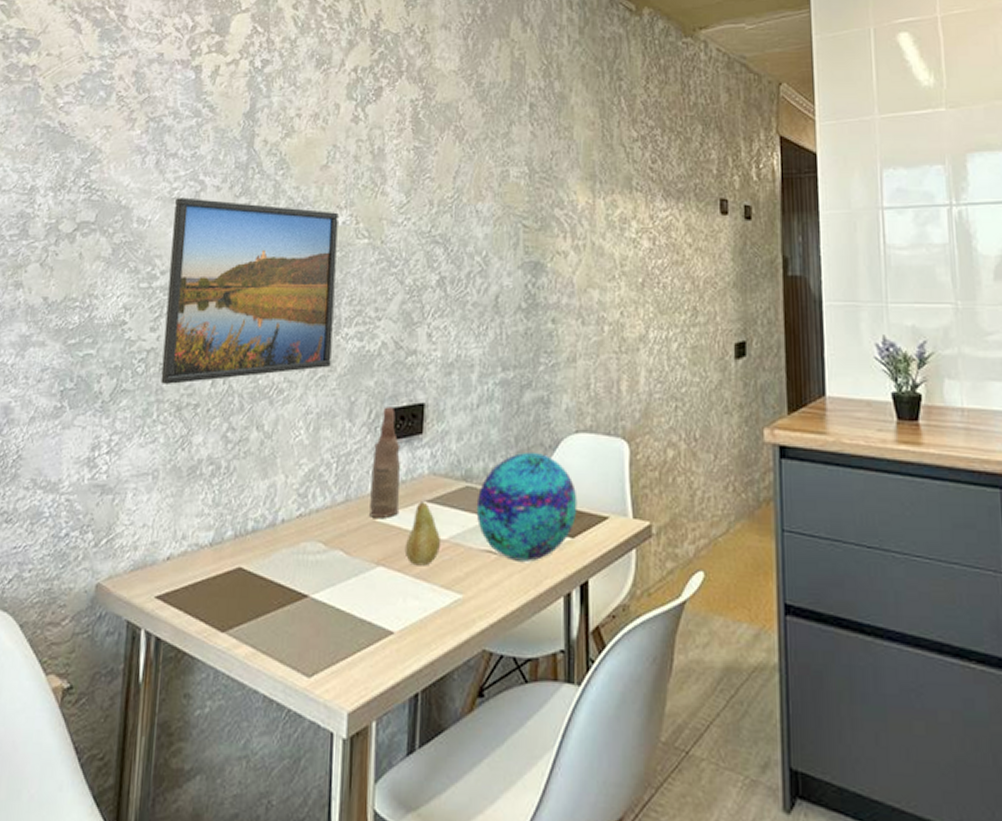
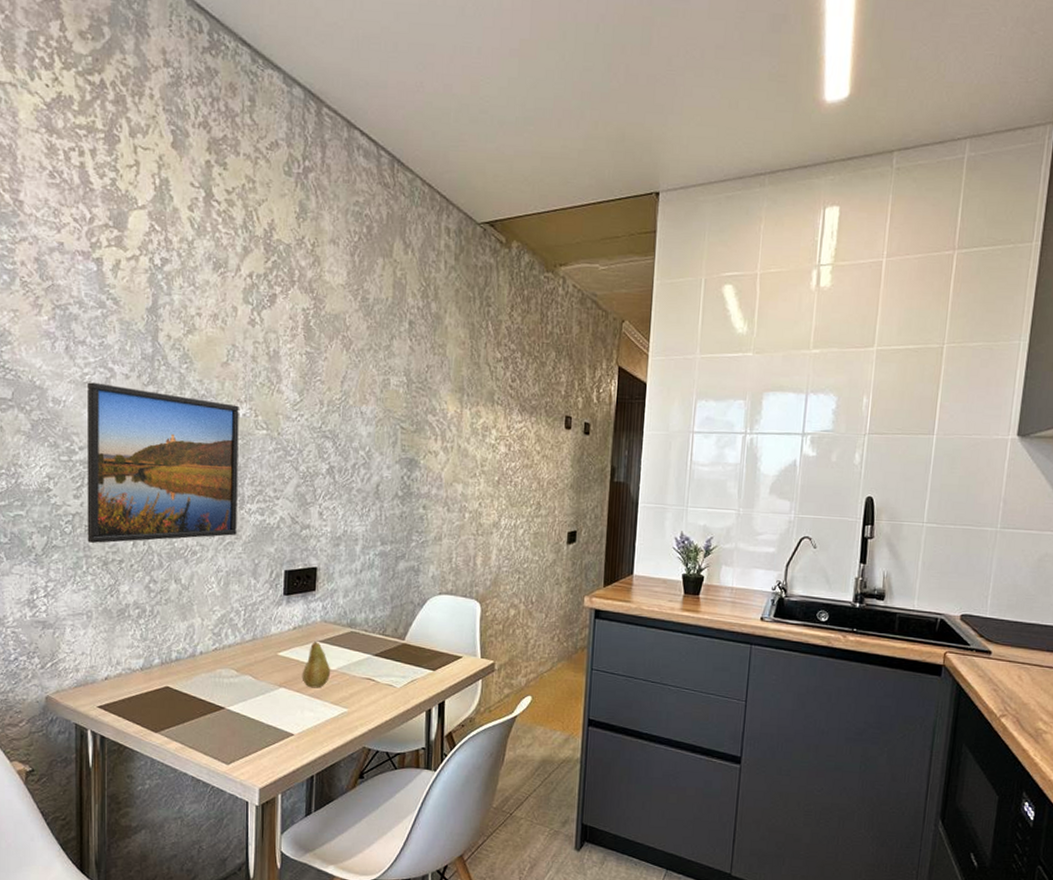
bottle: present [370,407,401,518] -> none [273,569,298,653]
decorative ball: present [476,451,577,562] -> none [359,607,439,687]

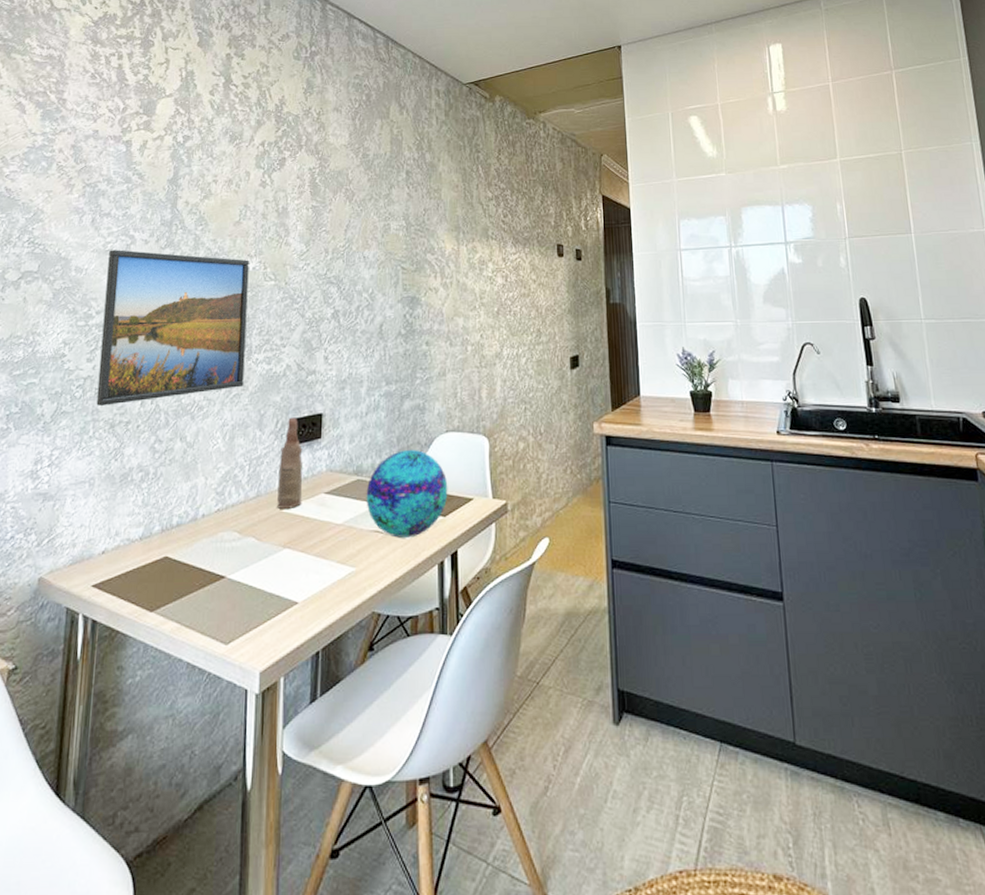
bottle: none [273,569,298,653] -> present [277,417,303,509]
fruit: present [302,642,331,688] -> none [307,494,337,547]
decorative ball: none [359,607,439,687] -> present [366,449,448,538]

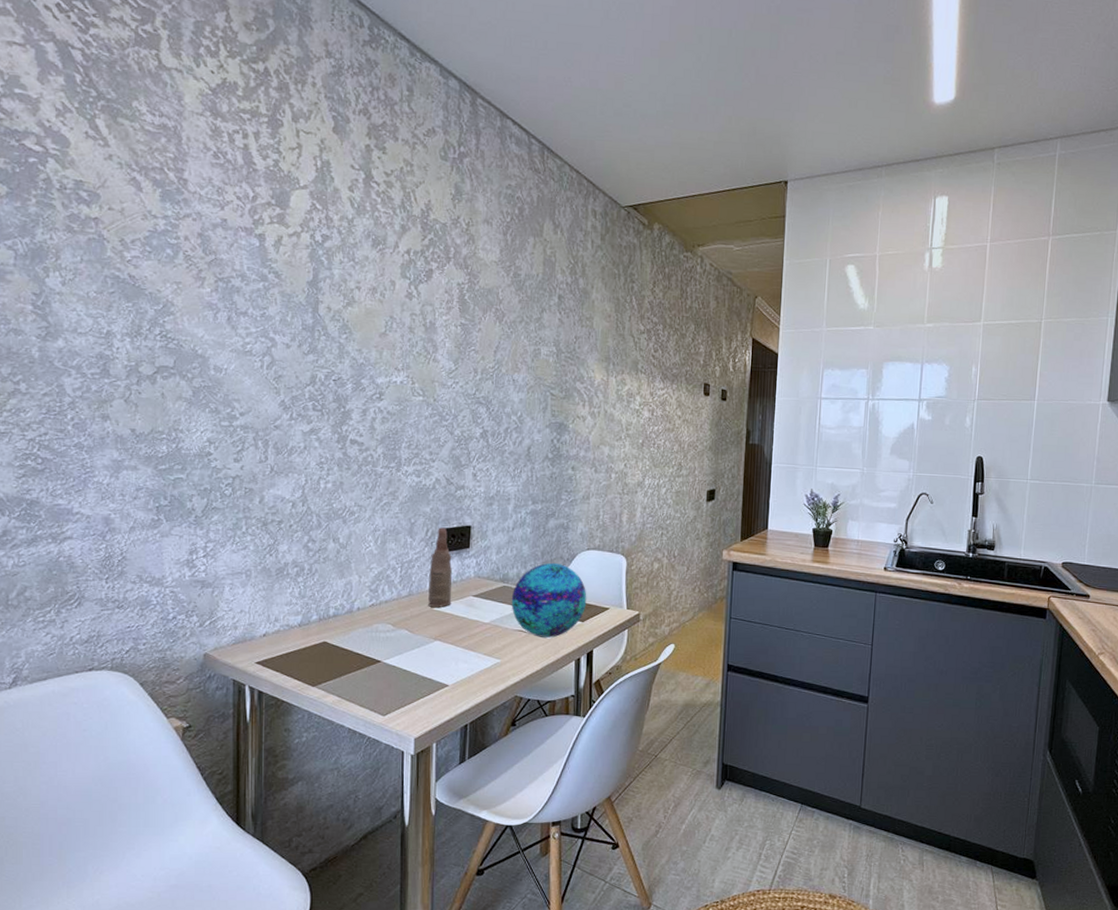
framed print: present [96,249,249,406] -> none [247,351,397,505]

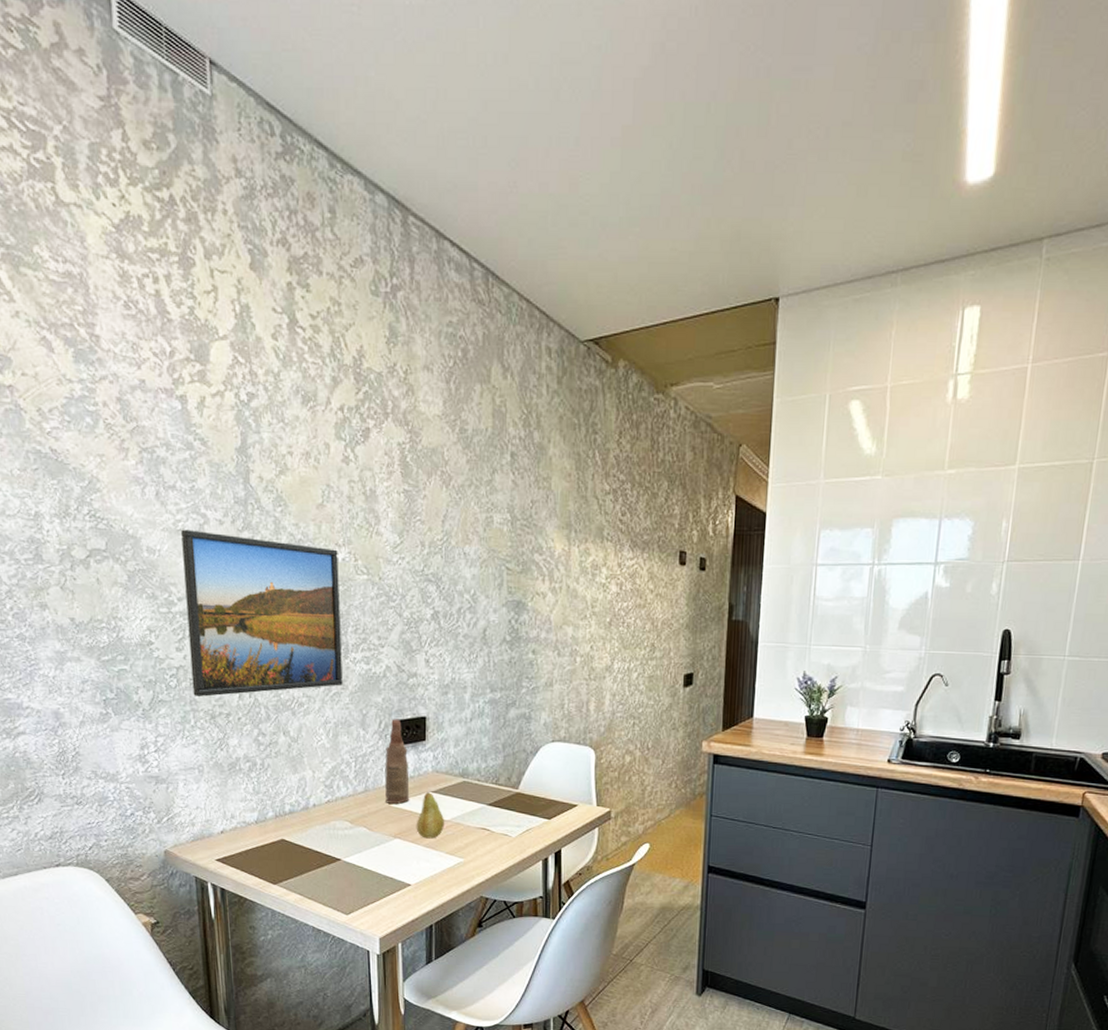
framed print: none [247,351,397,505] -> present [181,529,343,697]
fruit: none [456,596,485,641] -> present [416,792,445,839]
decorative ball: present [511,562,587,638] -> none [472,756,553,836]

